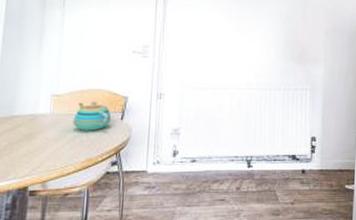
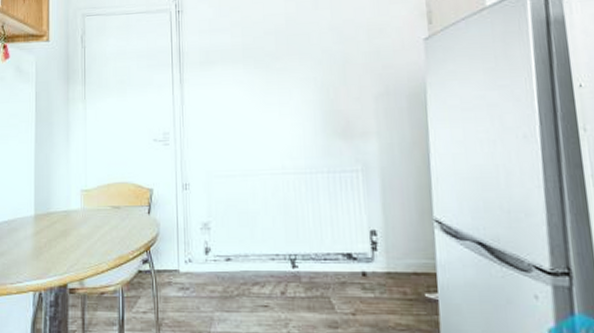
teapot: present [73,101,112,131] -> none [102,195,139,227]

